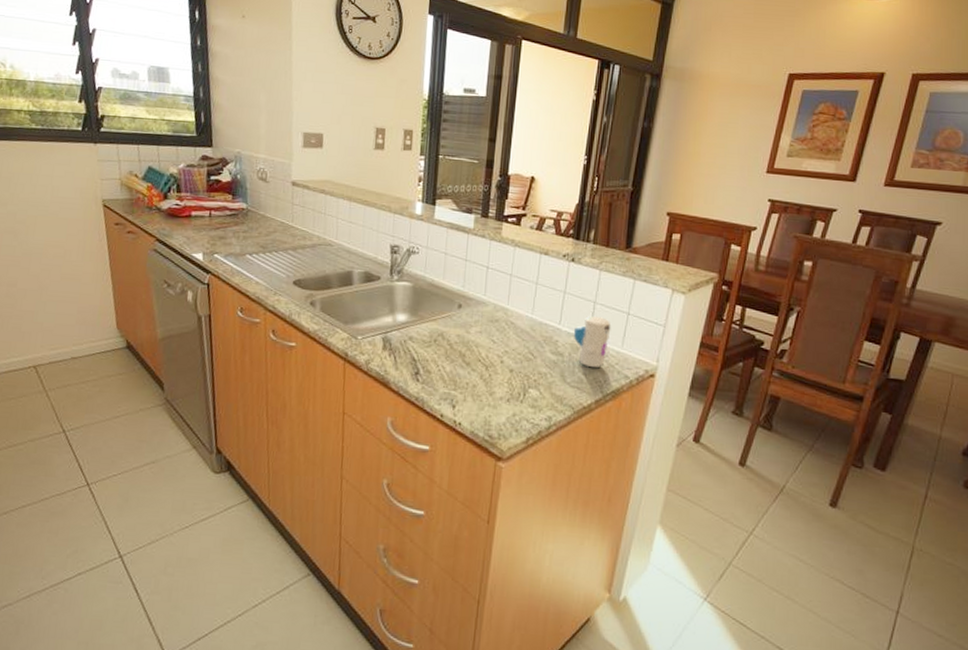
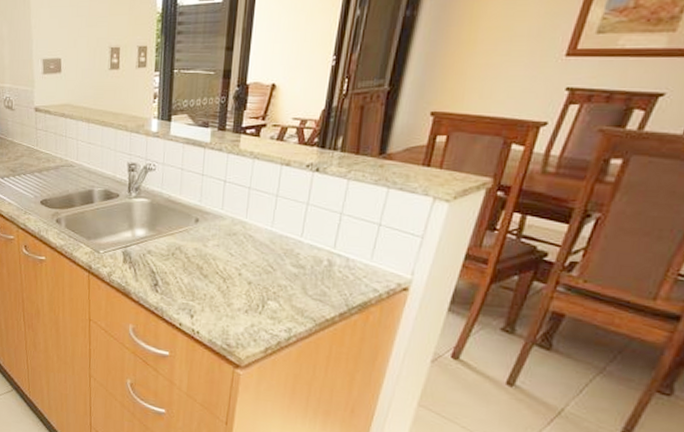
toy: present [573,316,611,368] -> none [316,228,360,281]

